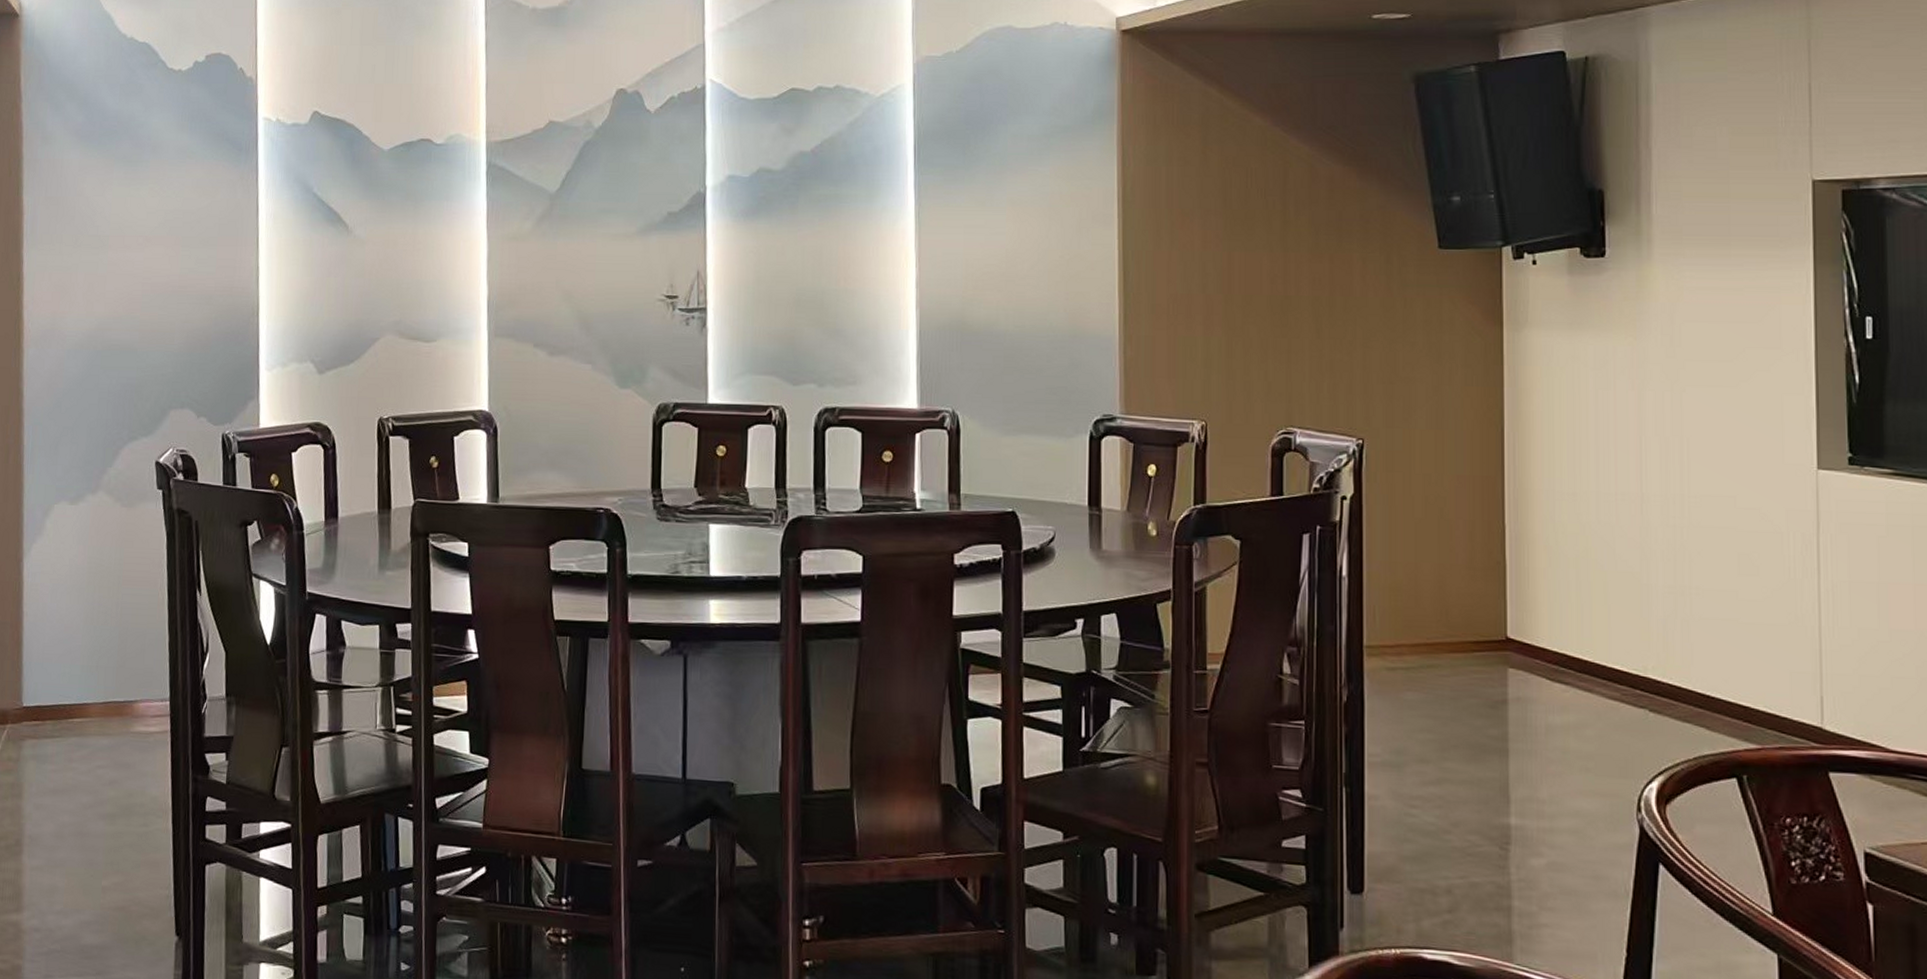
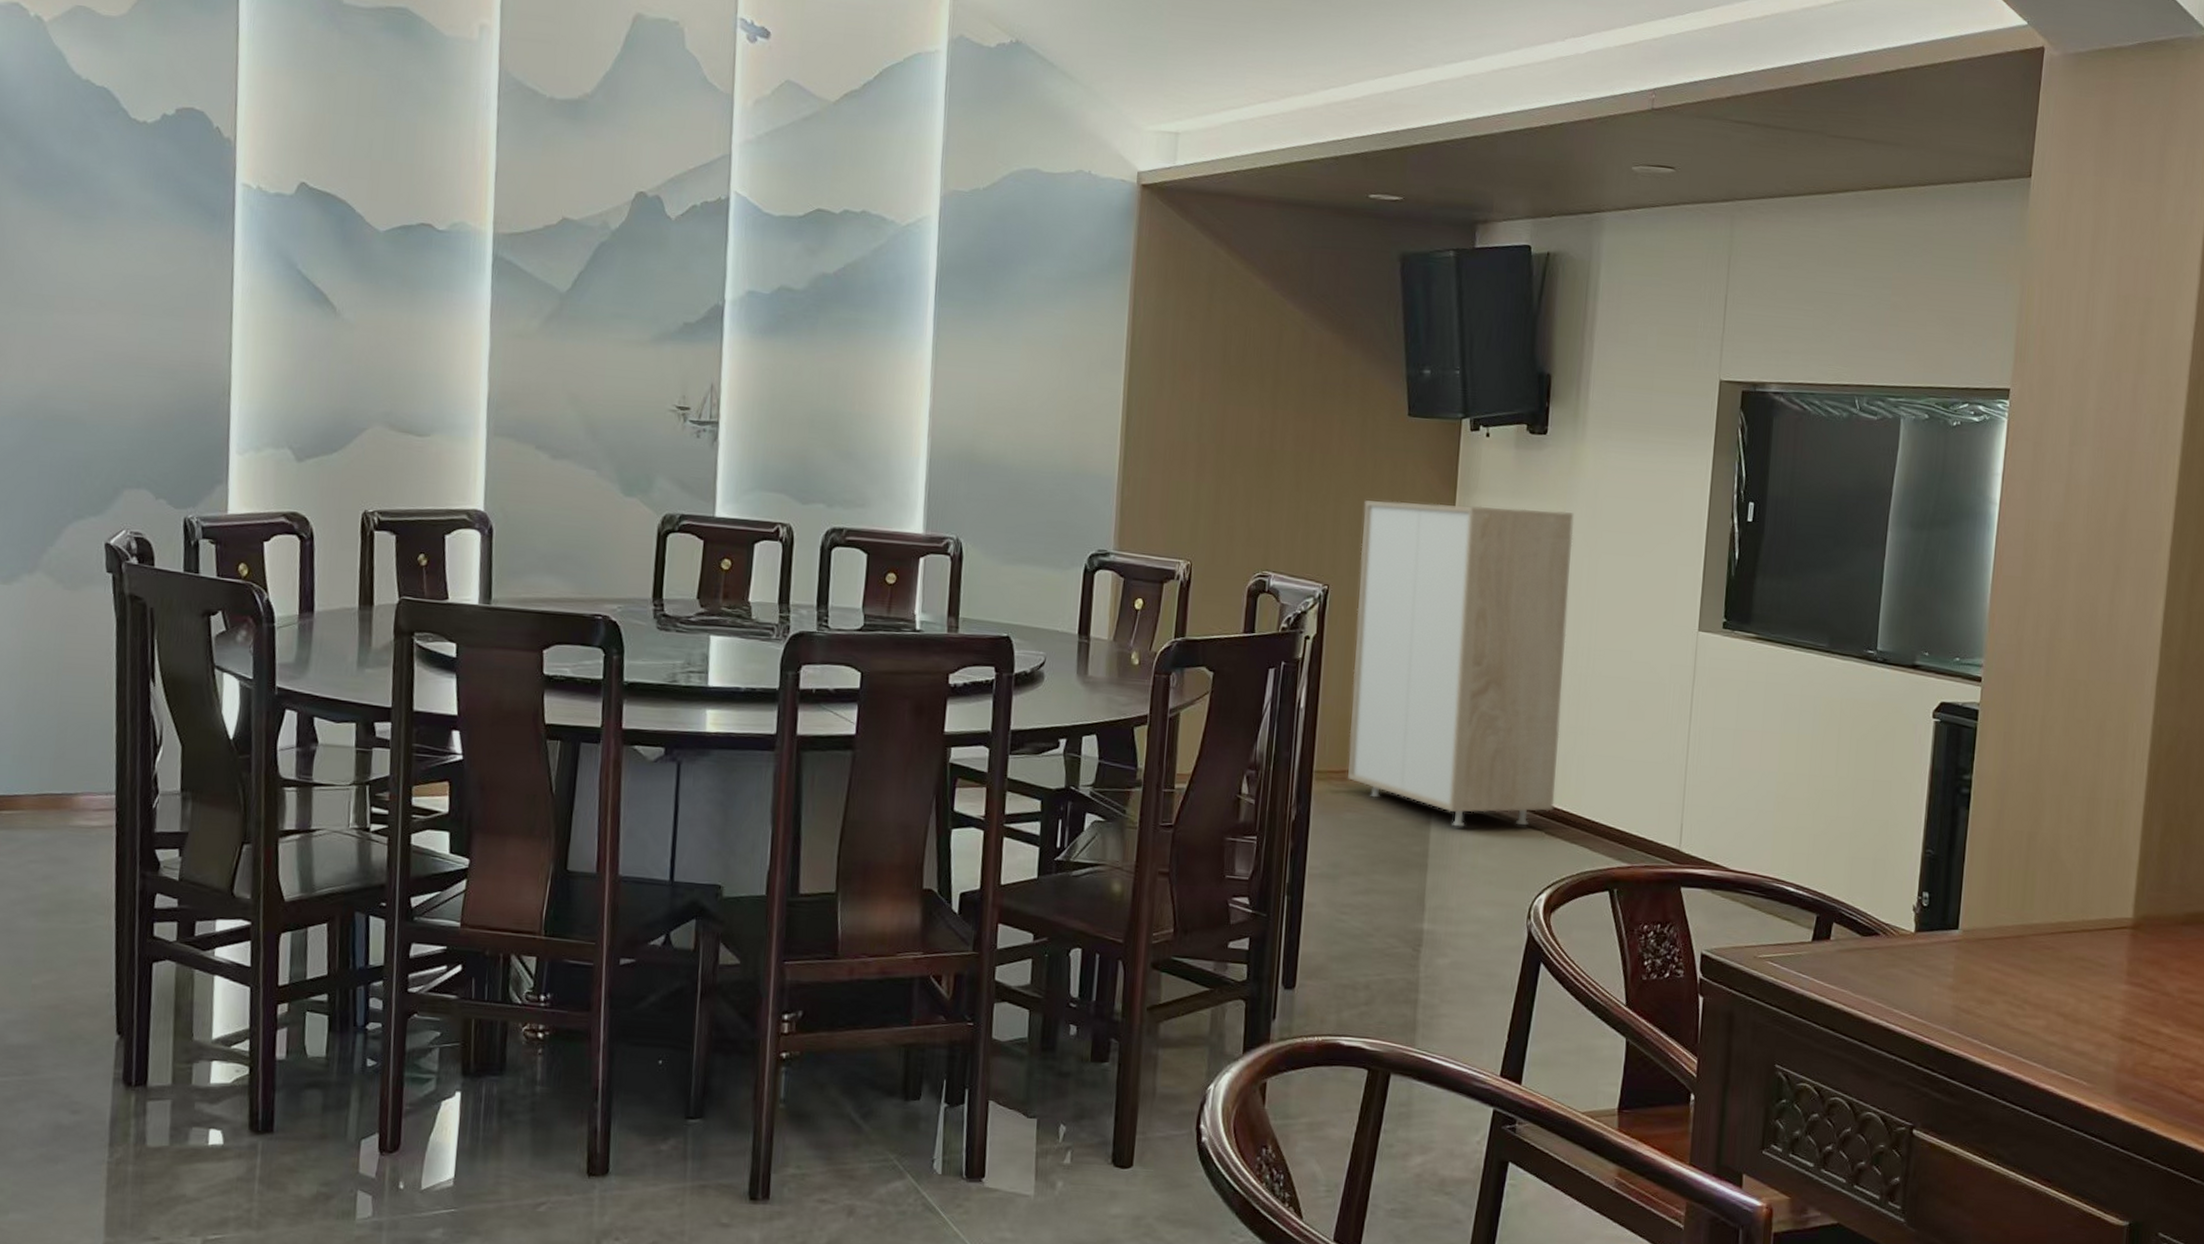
storage cabinet: none [1397,341,1657,706] -> present [1348,500,1574,827]

